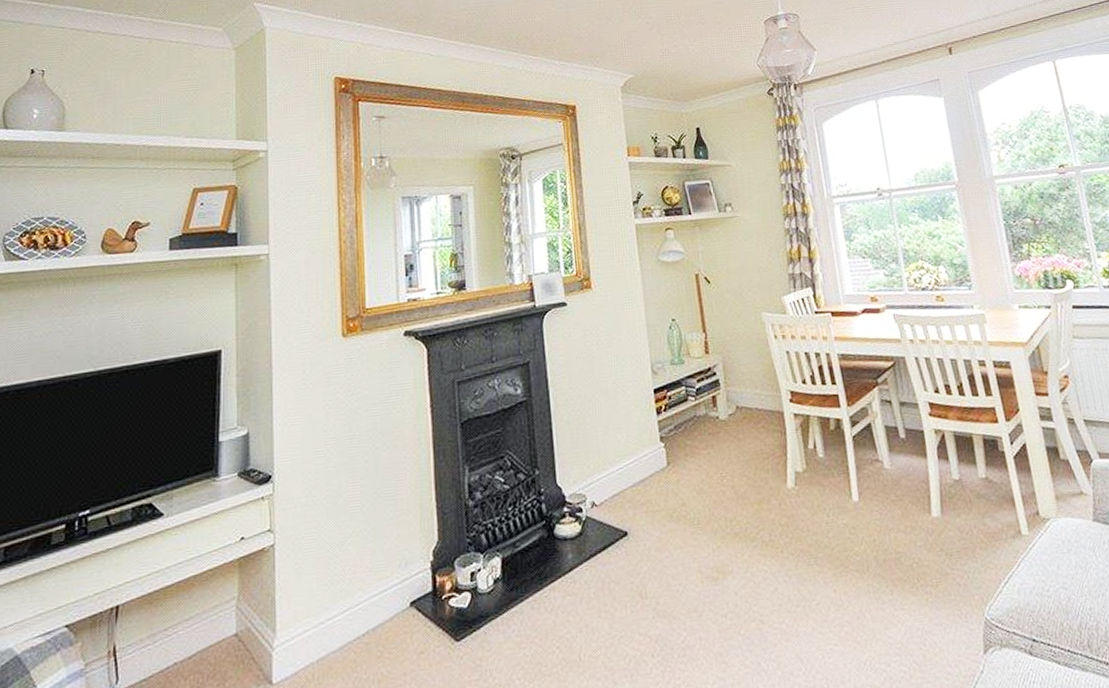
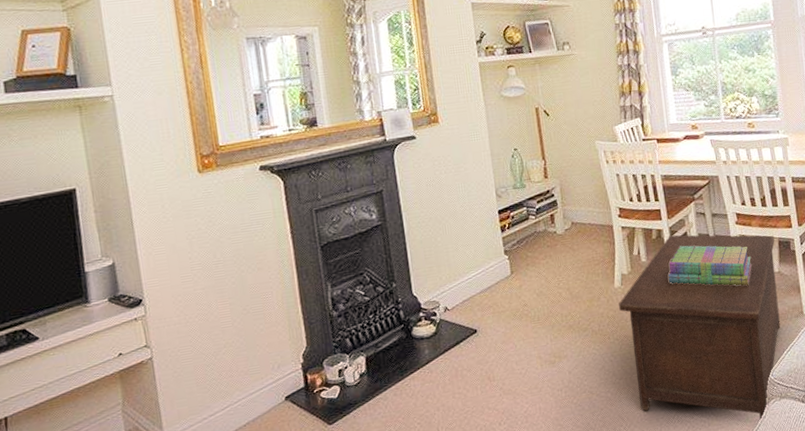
cabinet: none [793,426,994,675] -> present [619,235,781,420]
stack of books: none [850,439,952,494] -> present [667,245,752,286]

